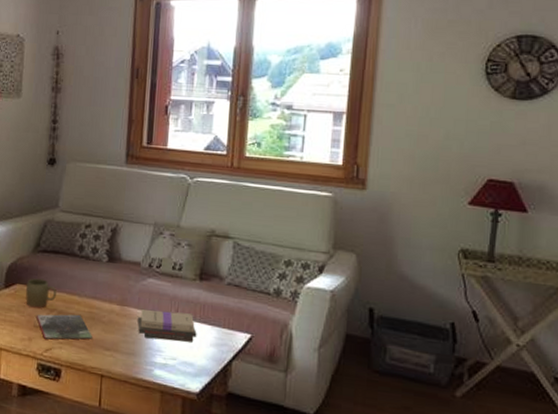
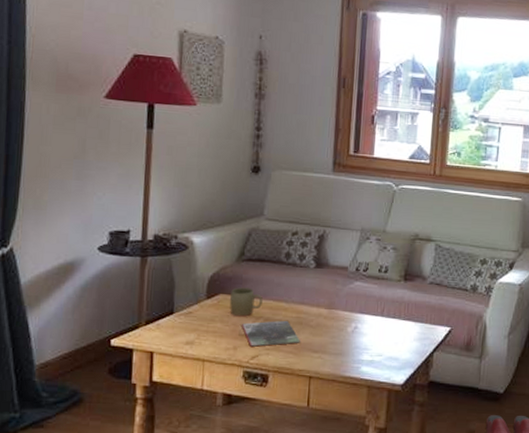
books: present [136,309,197,342] -> none [344,310,402,339]

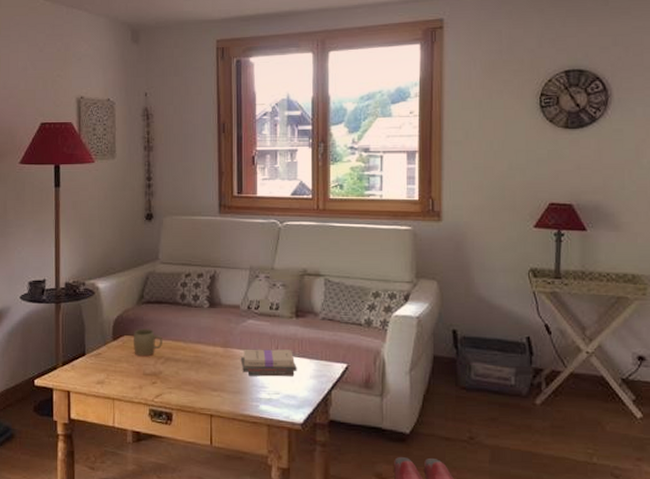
magazine: present [242,320,300,347] -> none [145,359,199,386]
books: none [344,310,402,339] -> present [240,348,297,377]

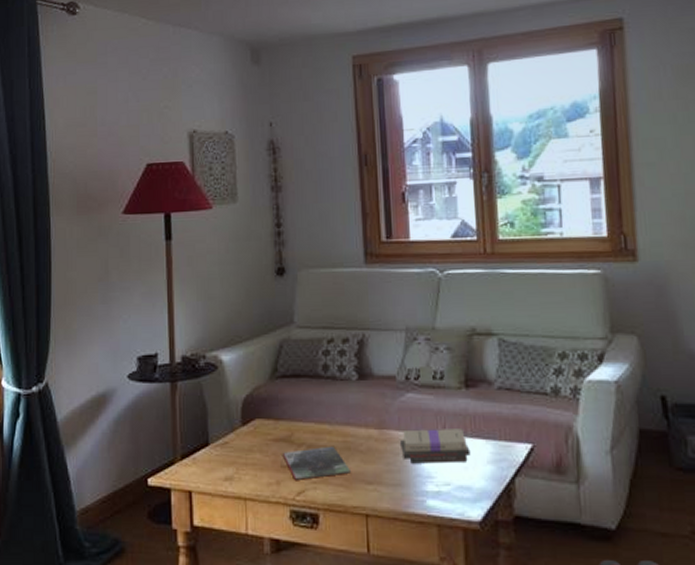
mug: present [133,329,162,357] -> none [266,409,303,445]
magazine: none [145,359,199,386] -> present [283,446,350,480]

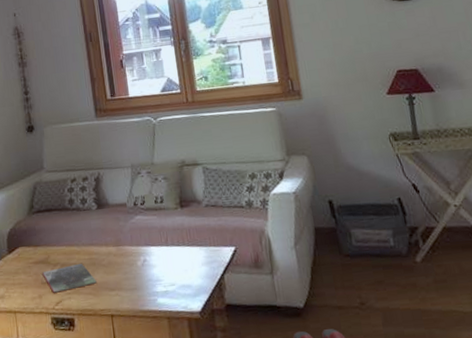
books: present [399,429,471,464] -> none [132,240,189,271]

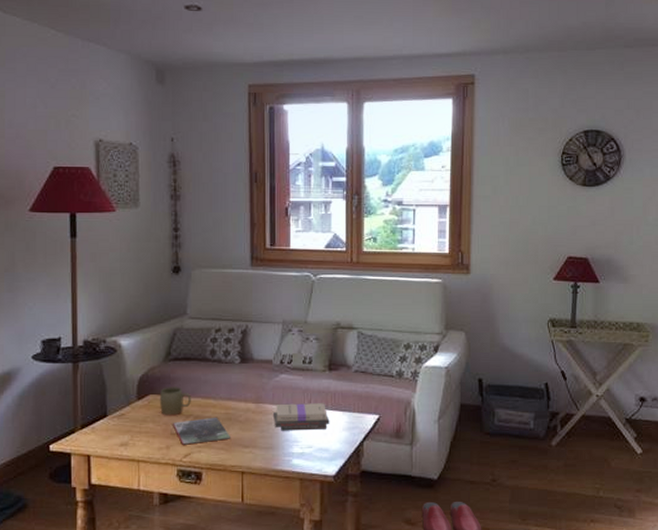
mug: none [27,237,57,266] -> present [159,387,191,416]
books: none [132,240,189,271] -> present [272,403,330,431]

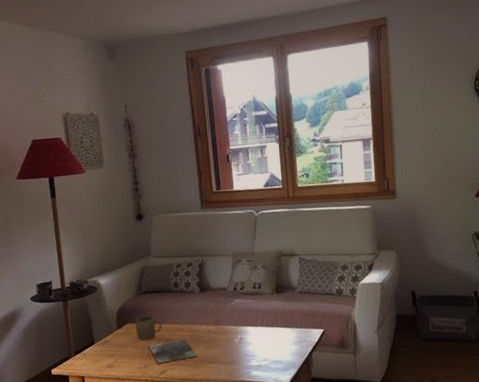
books: present [272,403,330,431] -> none [231,322,281,348]

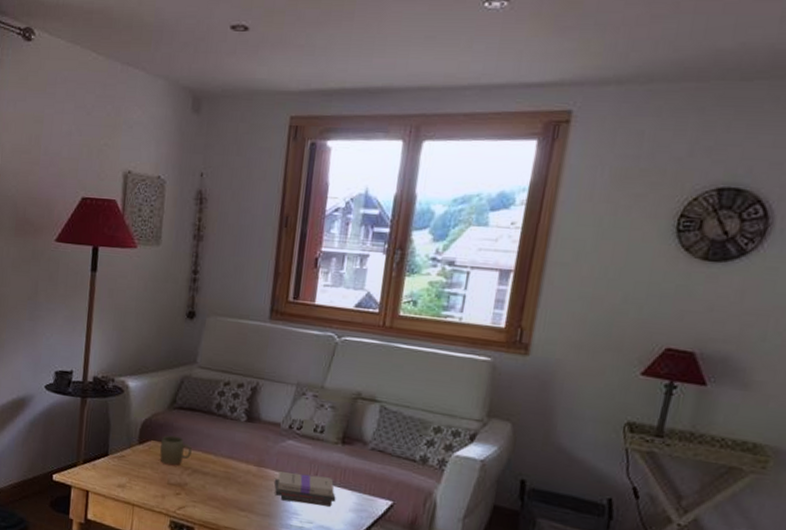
magazine: present [148,339,197,364] -> none [170,472,227,499]
books: none [231,322,281,348] -> present [273,471,336,507]

